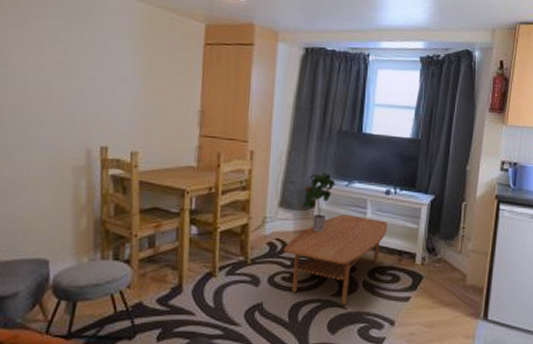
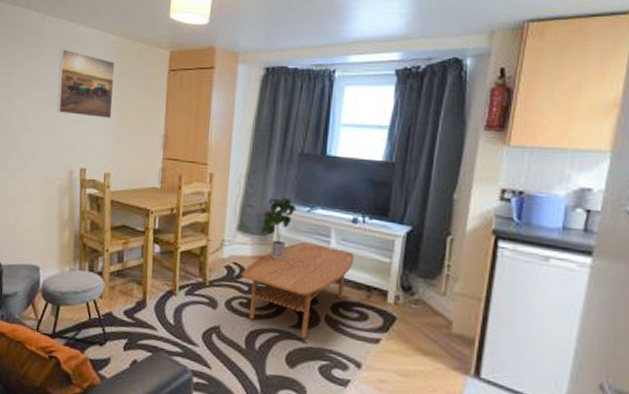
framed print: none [69,12,142,92] -> present [57,49,115,119]

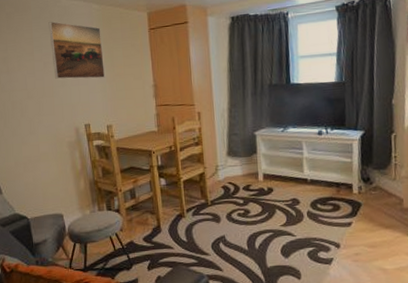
coffee table: present [241,242,354,339] -> none [236,156,324,233]
potted plant: present [261,197,297,260] -> none [246,122,273,174]

